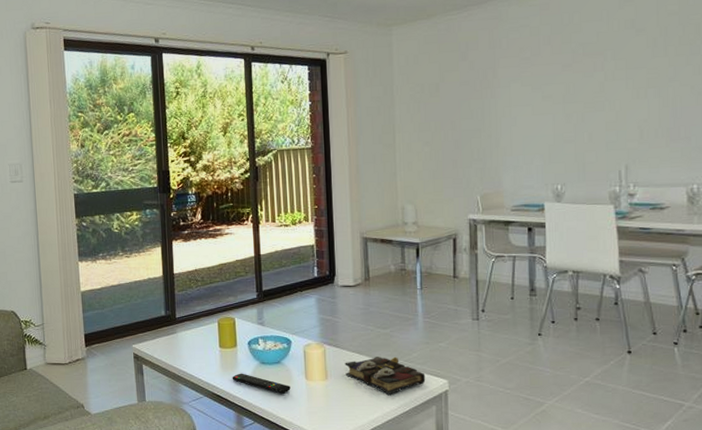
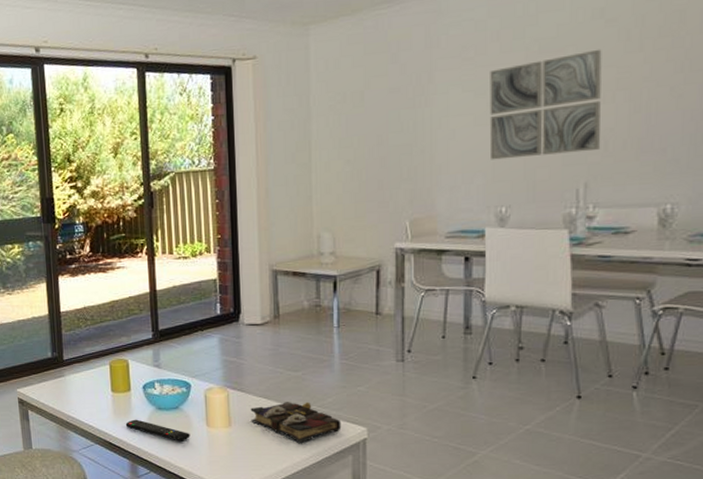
wall art: none [544,53,637,144] -> present [489,49,602,160]

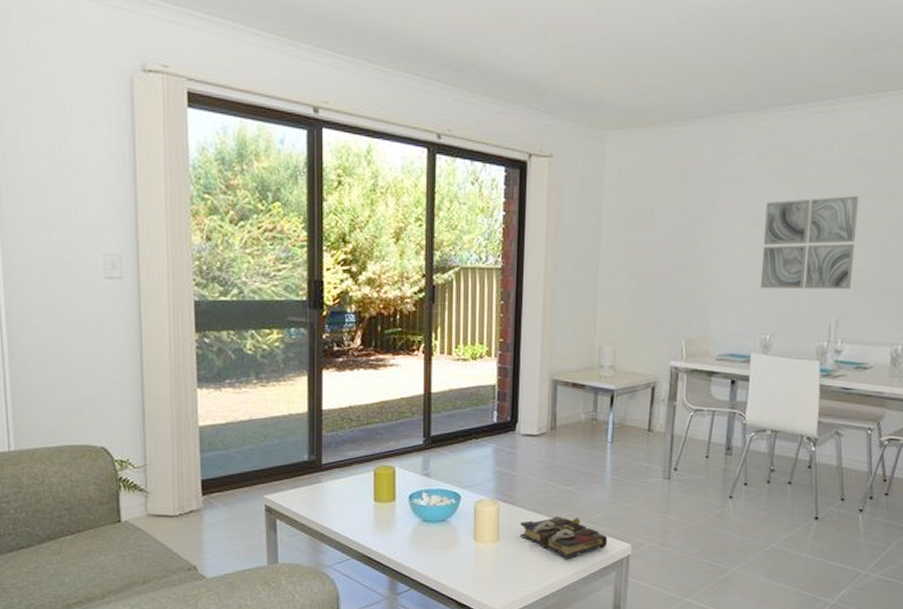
remote control: present [125,419,190,441] -> none [387,532,456,556]

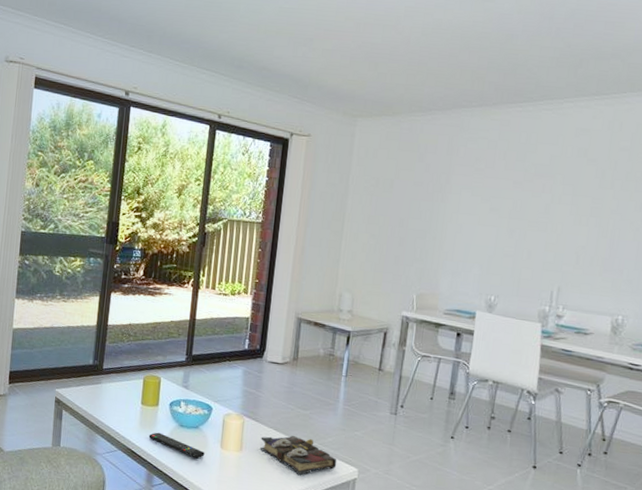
remote control: none [387,532,456,556] -> present [148,432,205,459]
wall art: present [760,195,859,290] -> none [487,181,583,262]

